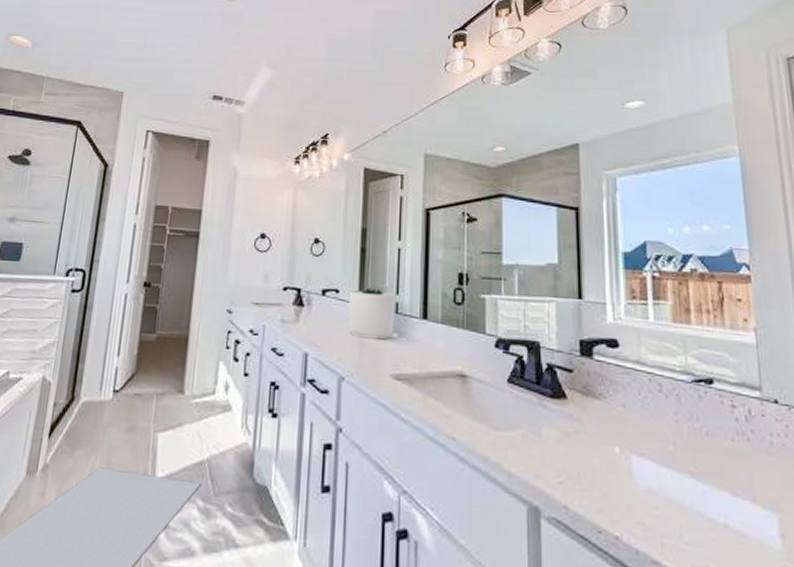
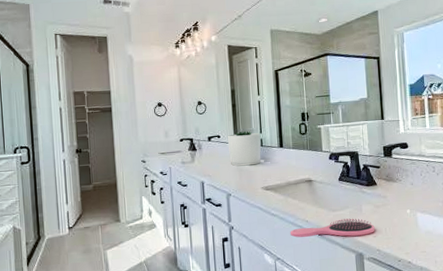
hairbrush: none [426,444,562,478] -> present [290,218,375,238]

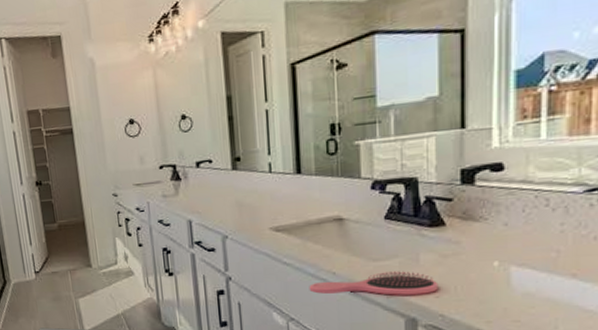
planter: present [228,131,261,166] -> none [223,152,270,200]

